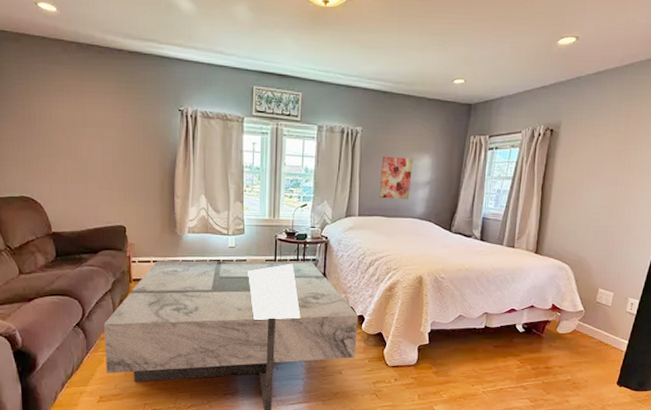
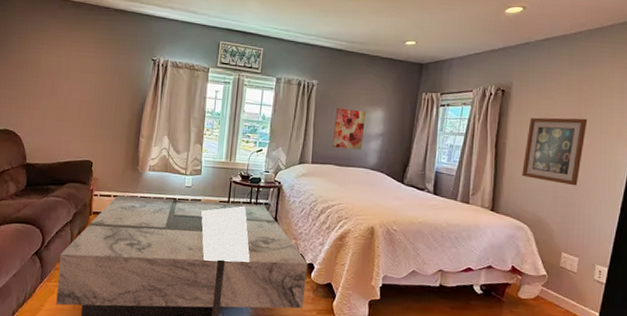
wall art: none [566,156,632,225] -> present [522,117,588,186]

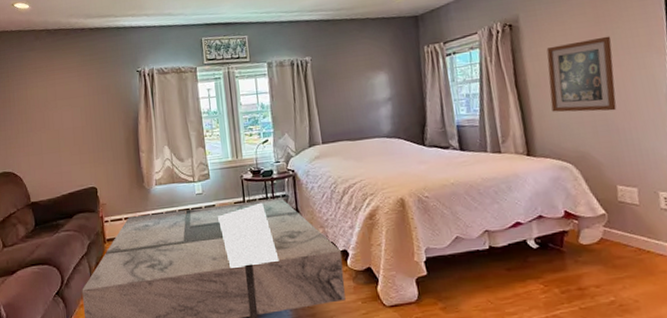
wall art: present [332,107,366,150] -> none [336,77,373,123]

